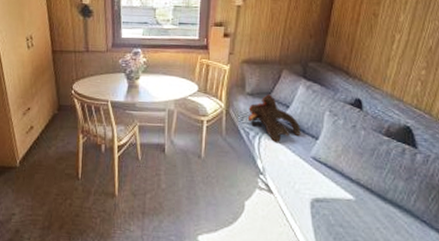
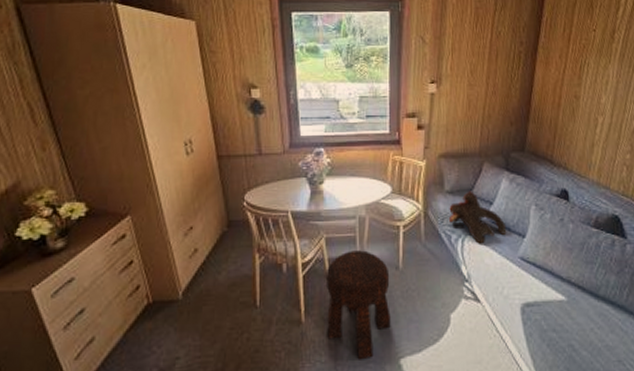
stool: none [136,138,193,233] -> present [325,250,391,360]

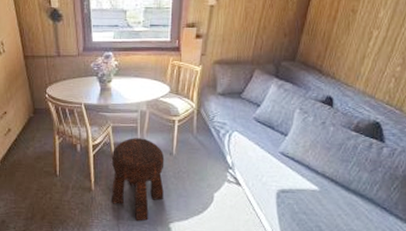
teddy bear: present [449,191,507,244] -> none [219,94,271,139]

